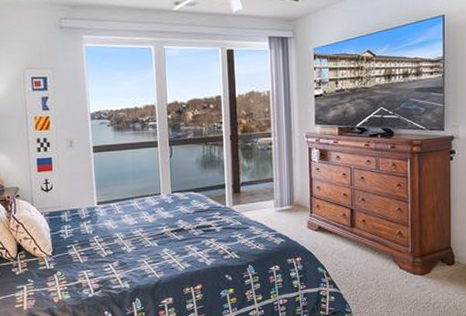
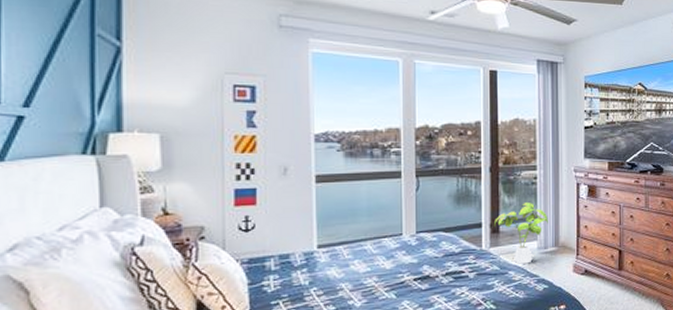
house plant: none [236,166,283,220] -> present [494,203,548,264]

